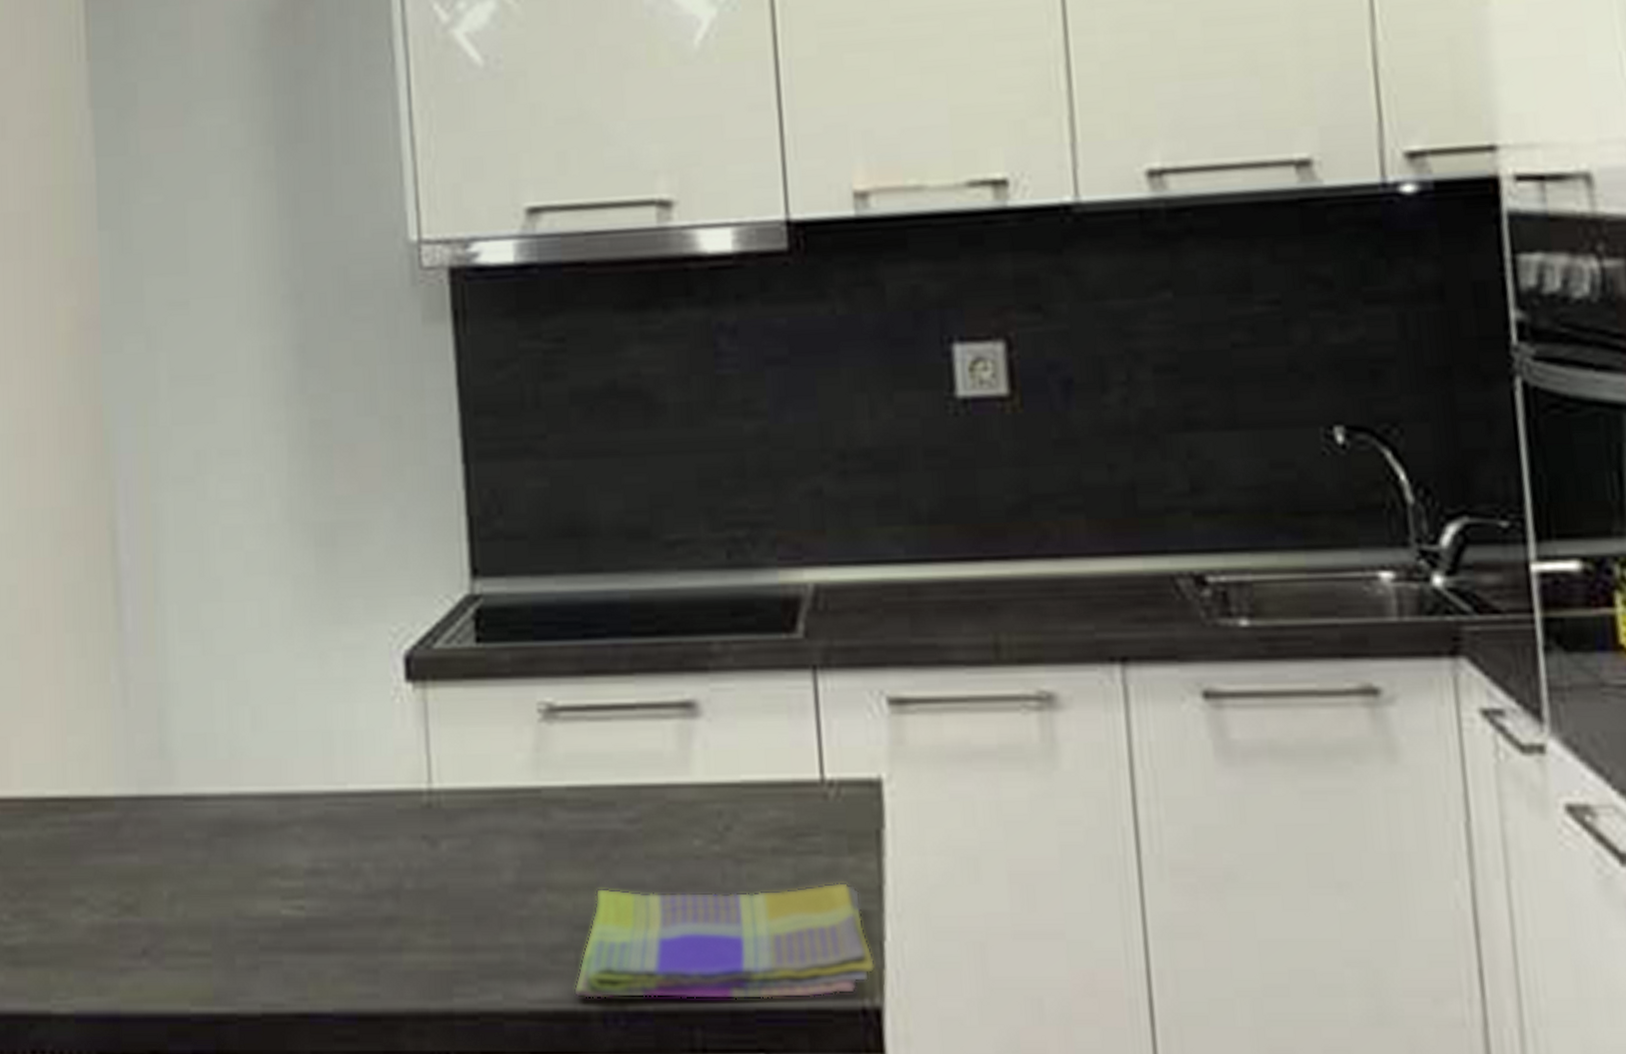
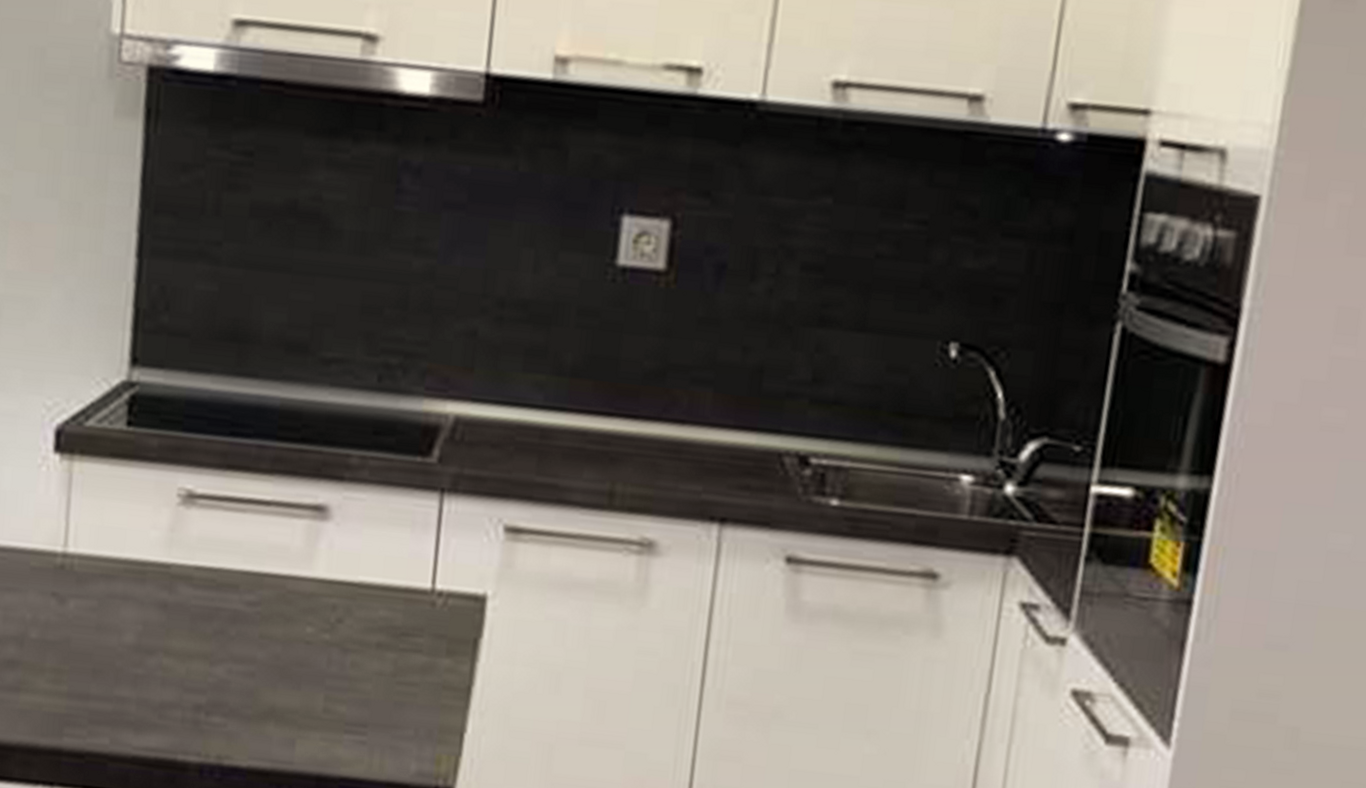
dish towel: present [573,882,876,1000] -> none [175,658,454,774]

